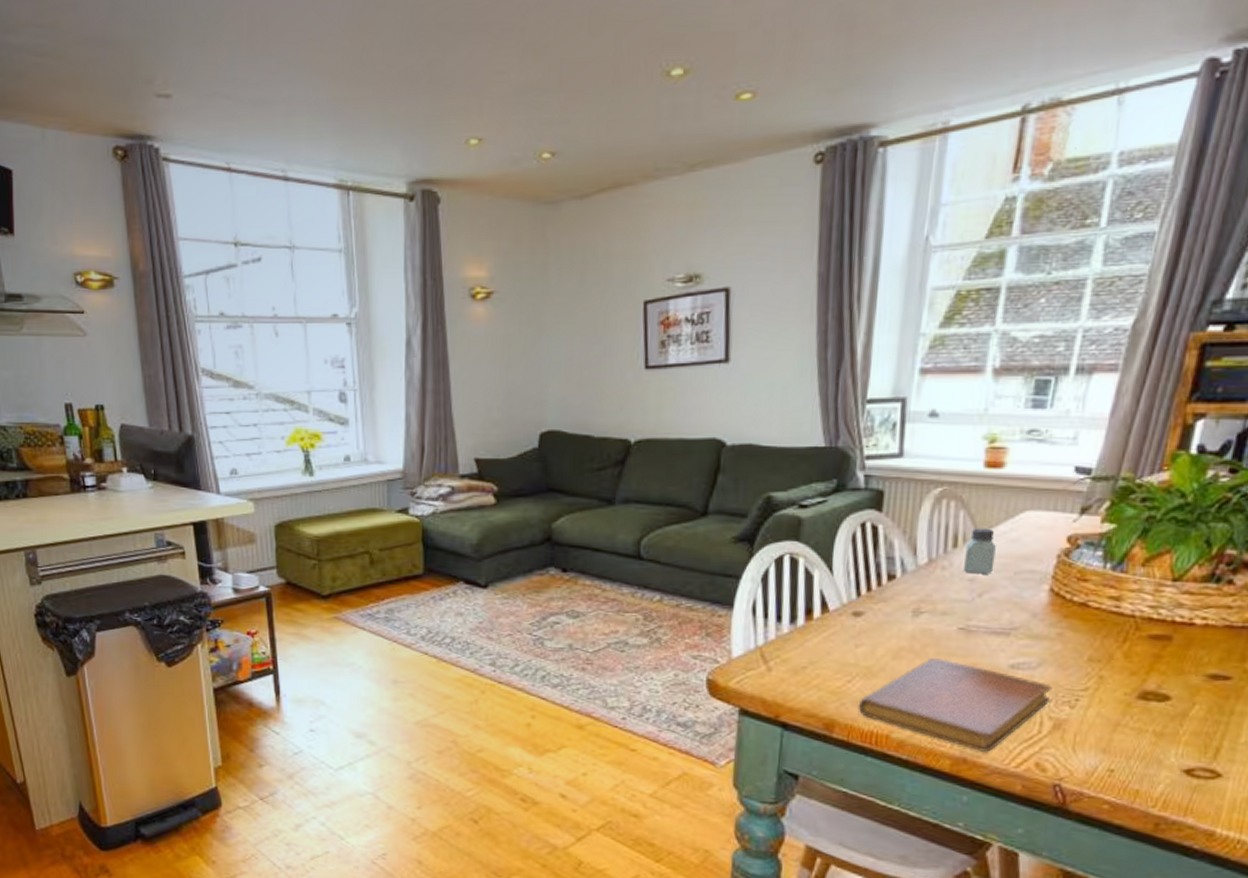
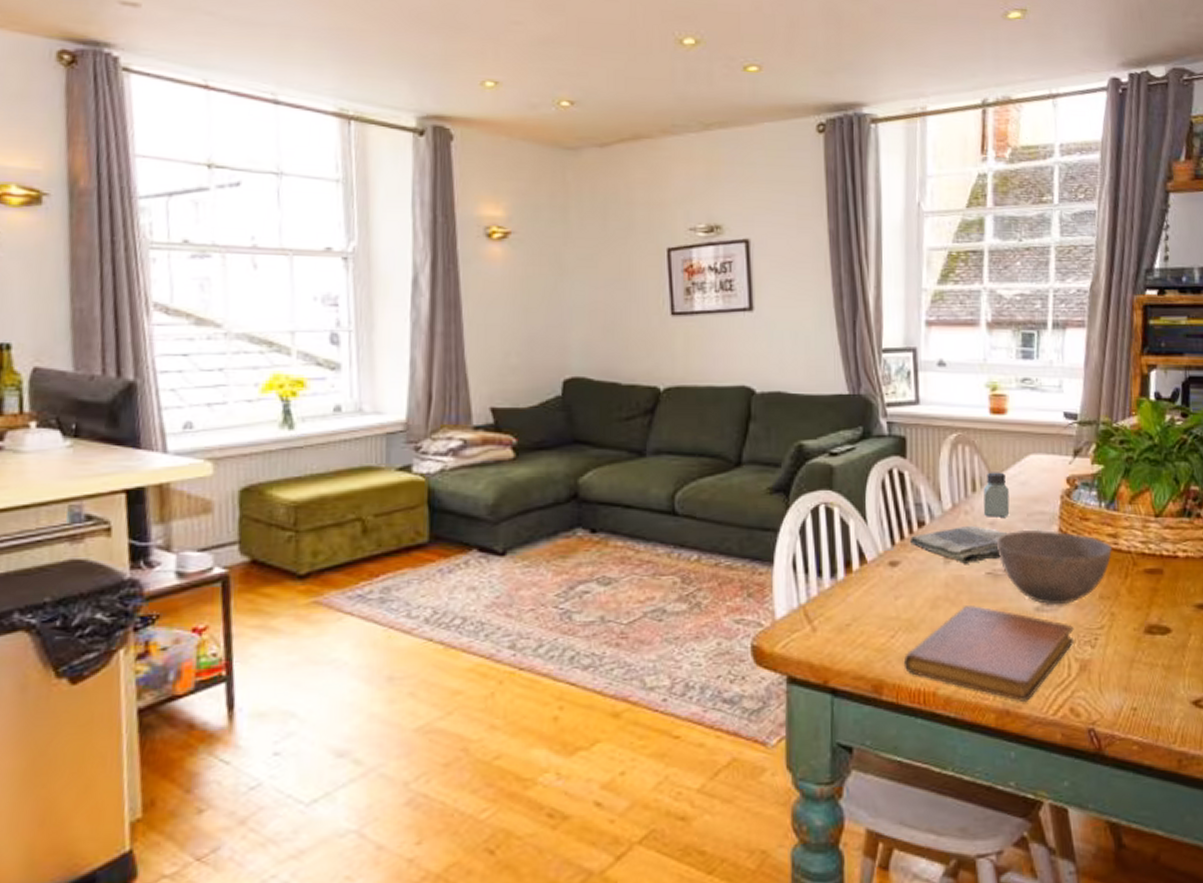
dish towel: none [876,580,989,618] -> present [909,525,1008,564]
bowl: none [973,587,1112,665] -> present [996,529,1112,605]

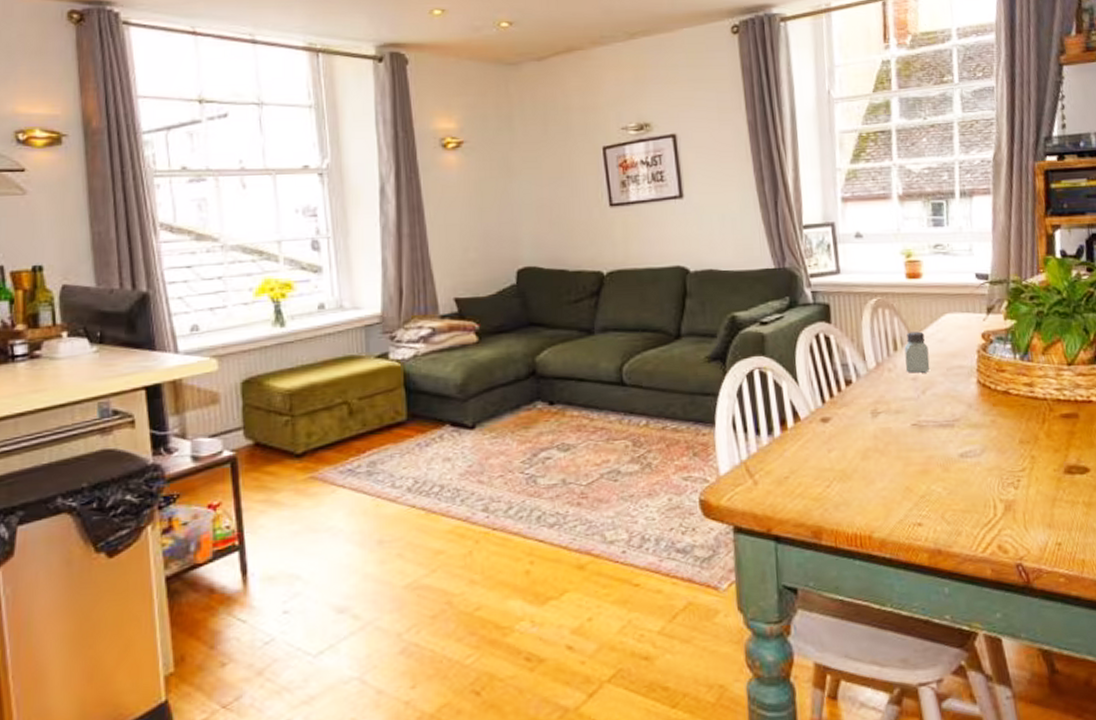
notebook: present [903,606,1075,703] -> none [839,455,999,542]
dish towel: present [909,525,1008,564] -> none [838,381,930,417]
bowl: present [996,529,1112,605] -> none [919,382,1029,451]

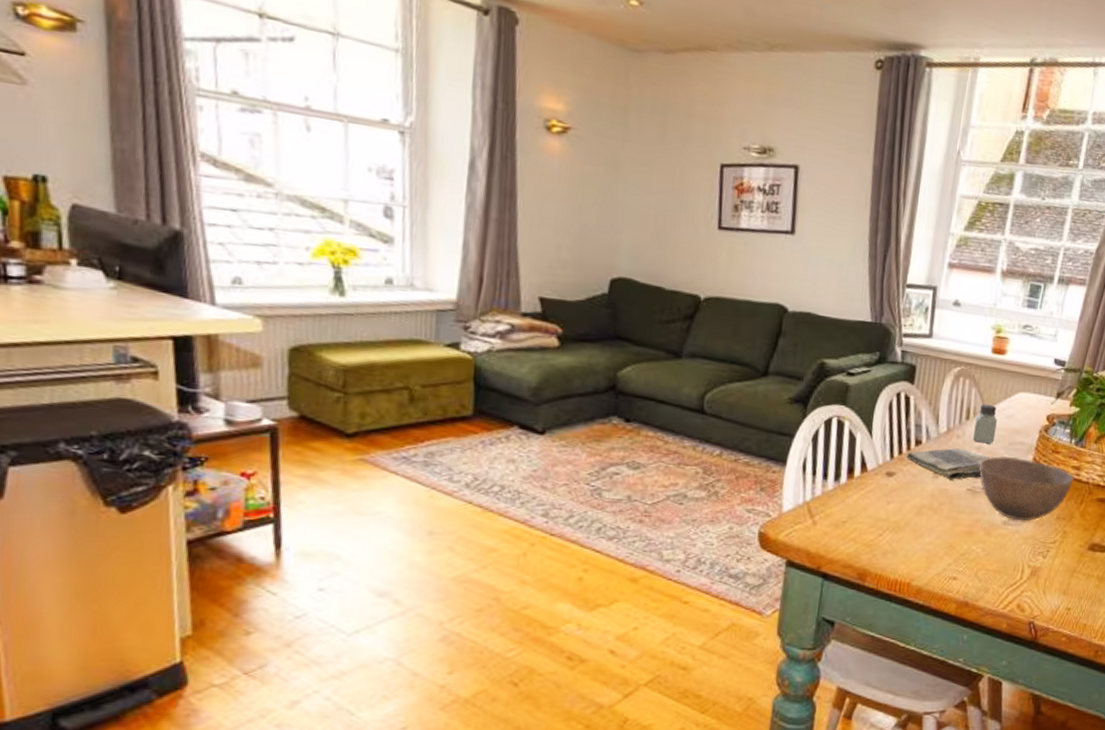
dish towel: none [838,381,930,417] -> present [906,447,991,480]
bowl: none [919,382,1029,451] -> present [979,455,1074,522]

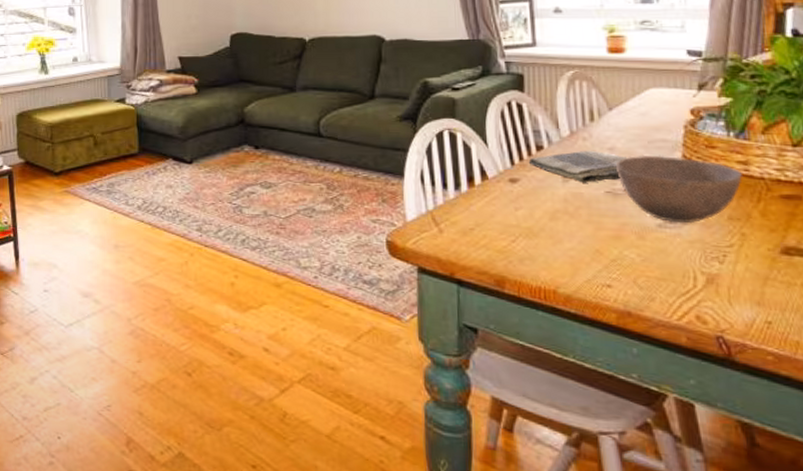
saltshaker: present [973,404,997,444] -> none [602,104,630,144]

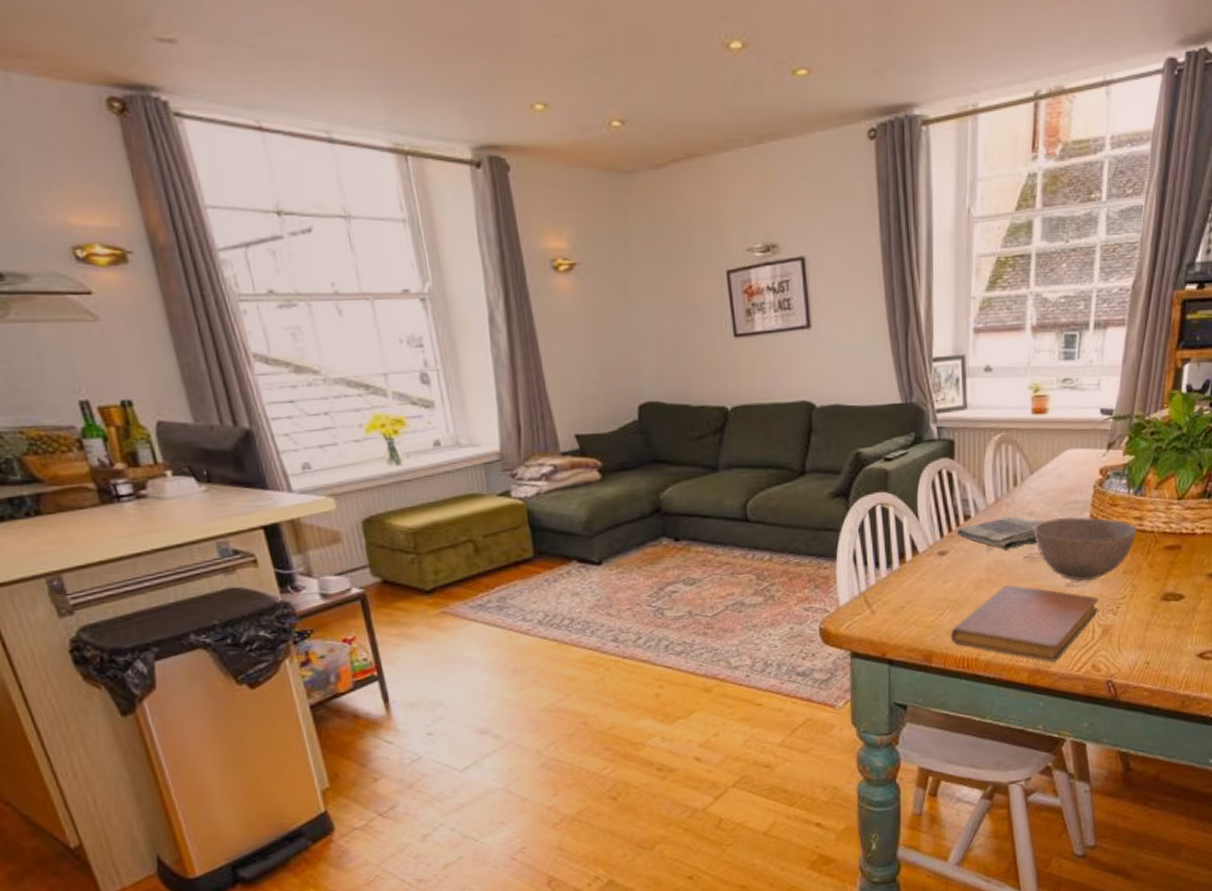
notebook: none [524,219,701,307] -> present [950,585,1099,663]

